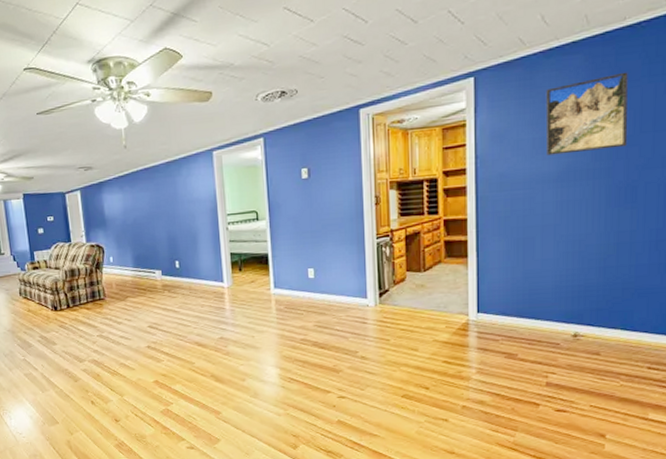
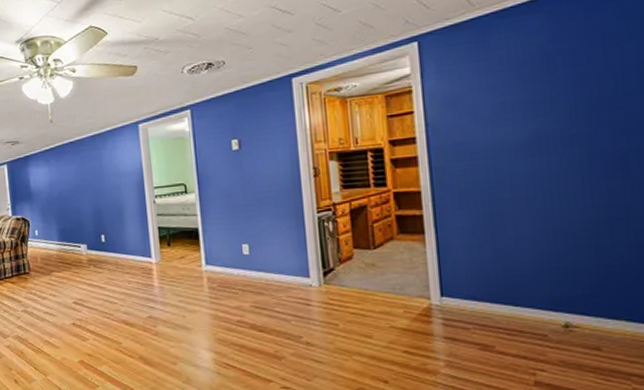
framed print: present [545,72,628,156] -> none [503,29,610,122]

